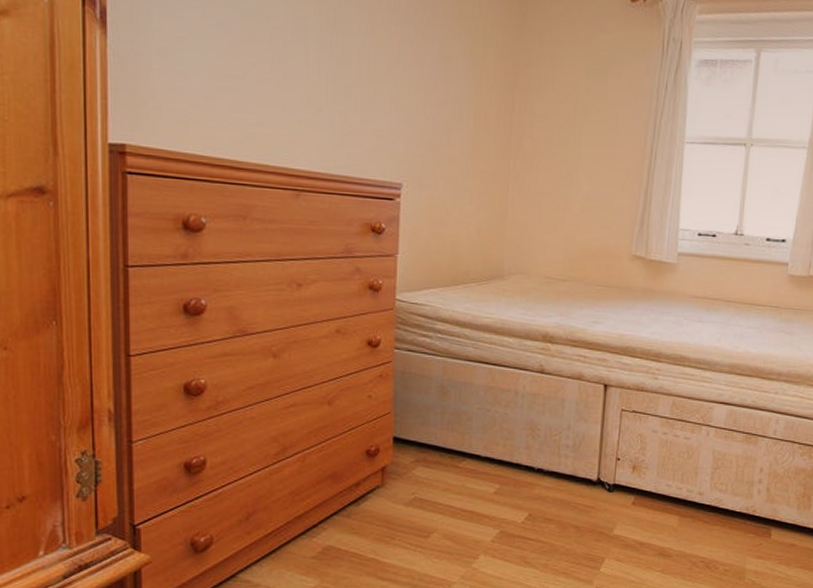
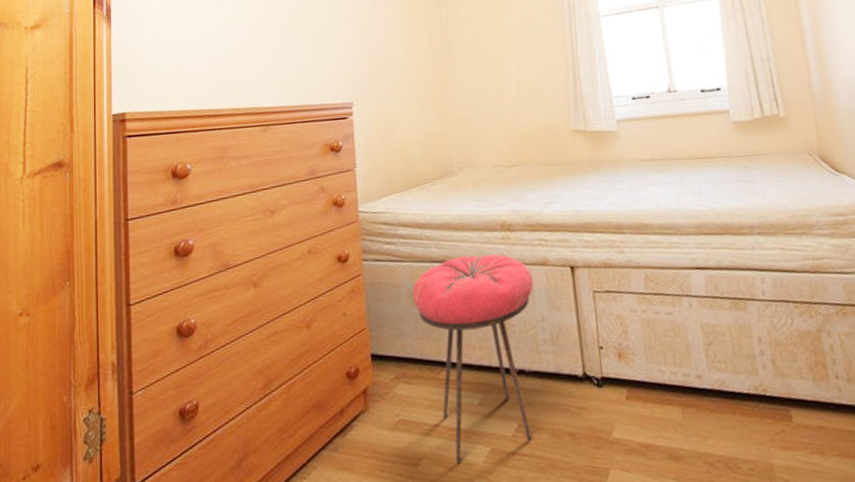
stool: none [442,359,566,541] -> present [412,254,533,465]

